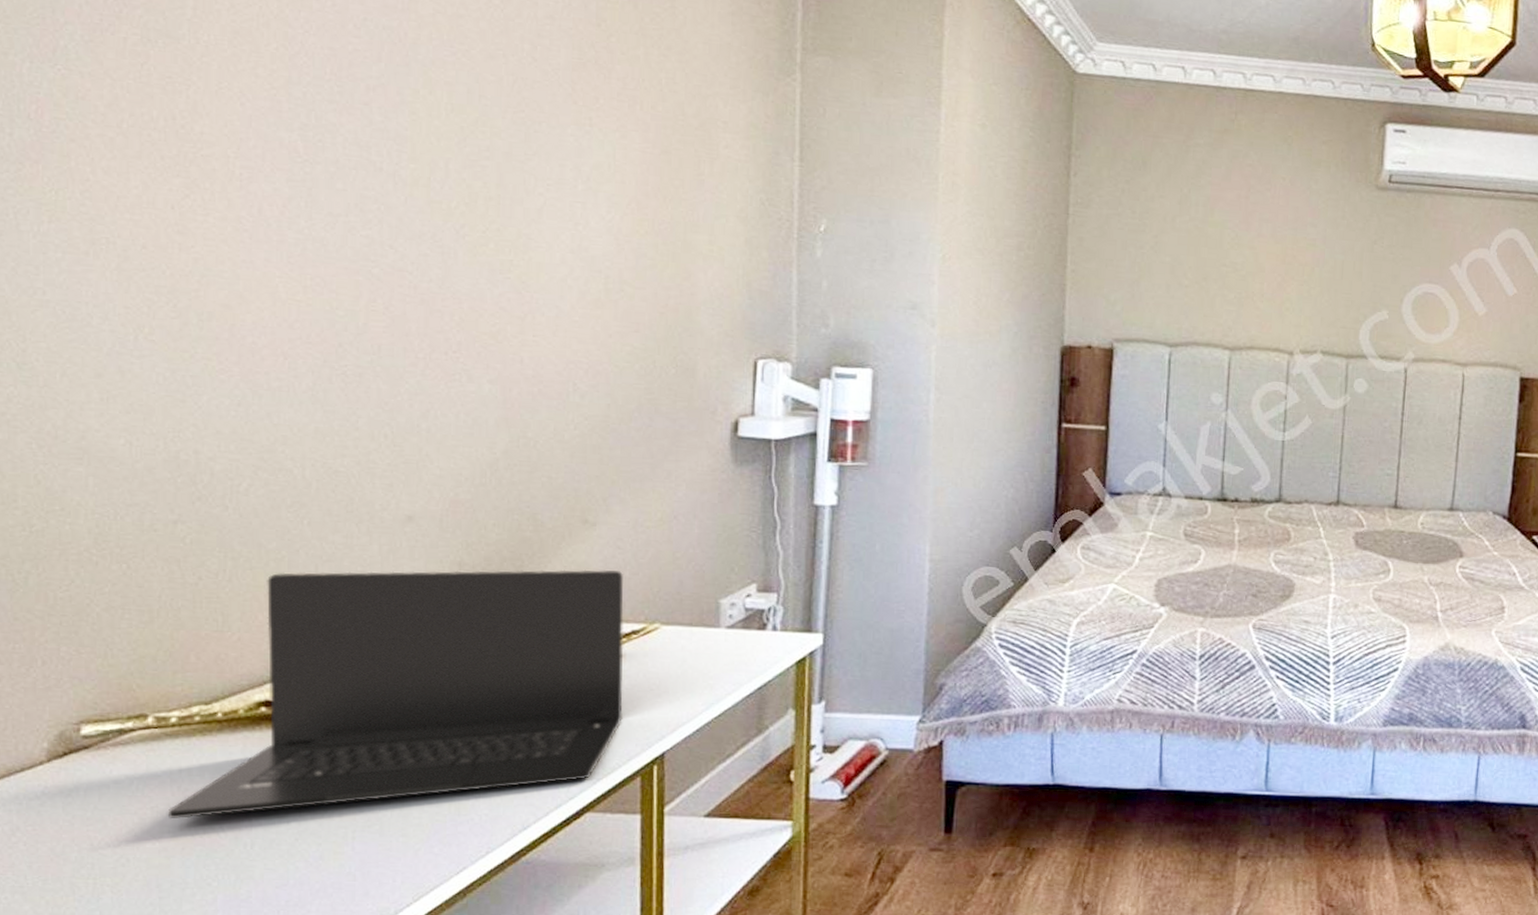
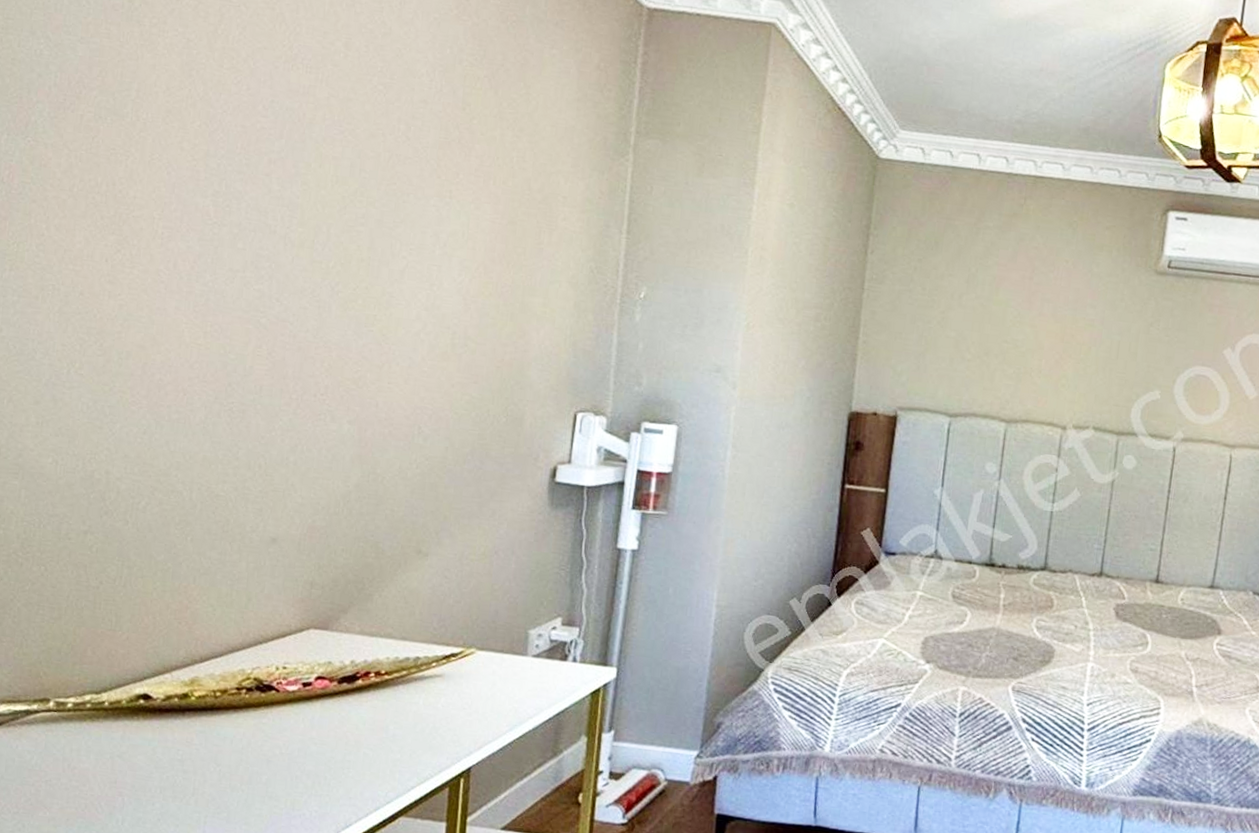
laptop: present [167,569,624,820] -> none [57,581,448,793]

